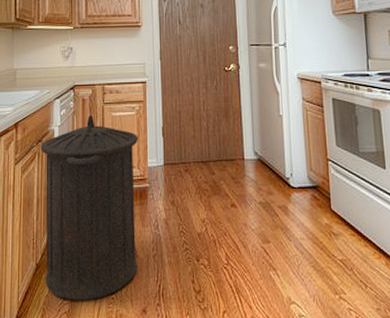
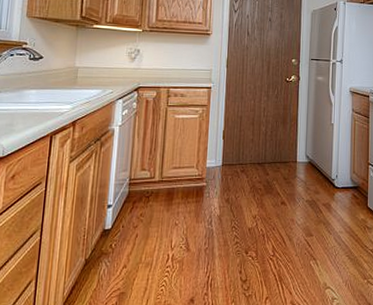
trash can: present [40,114,139,301] -> none [93,115,200,294]

